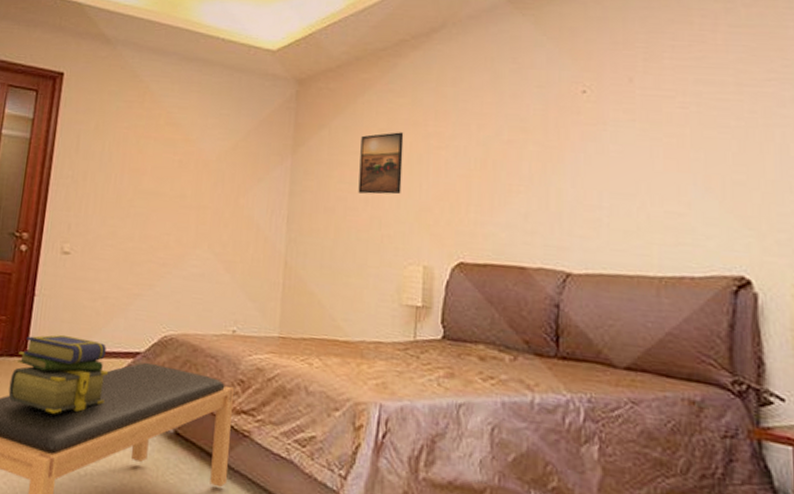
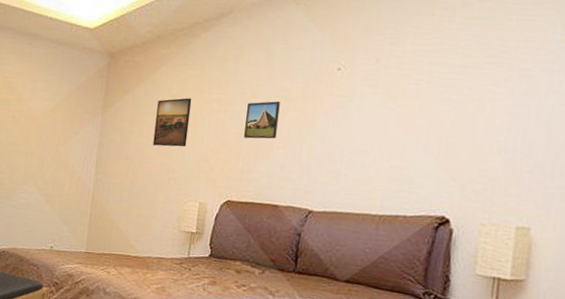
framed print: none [473,132,515,182] -> present [244,101,280,139]

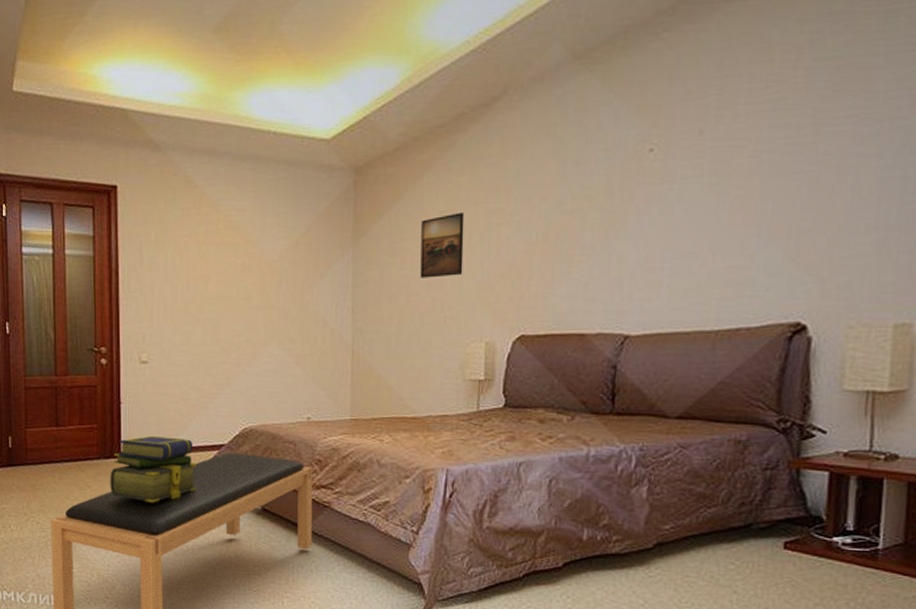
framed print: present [244,101,280,139] -> none [535,201,578,255]

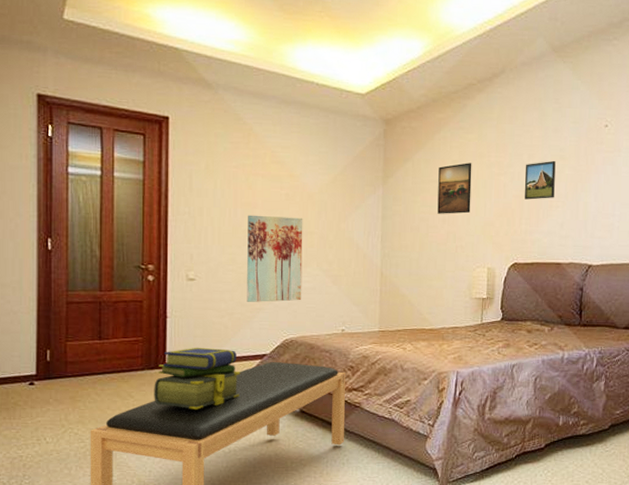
wall art: none [201,289,262,387] -> present [247,215,303,302]
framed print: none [535,201,578,255] -> present [525,160,556,200]

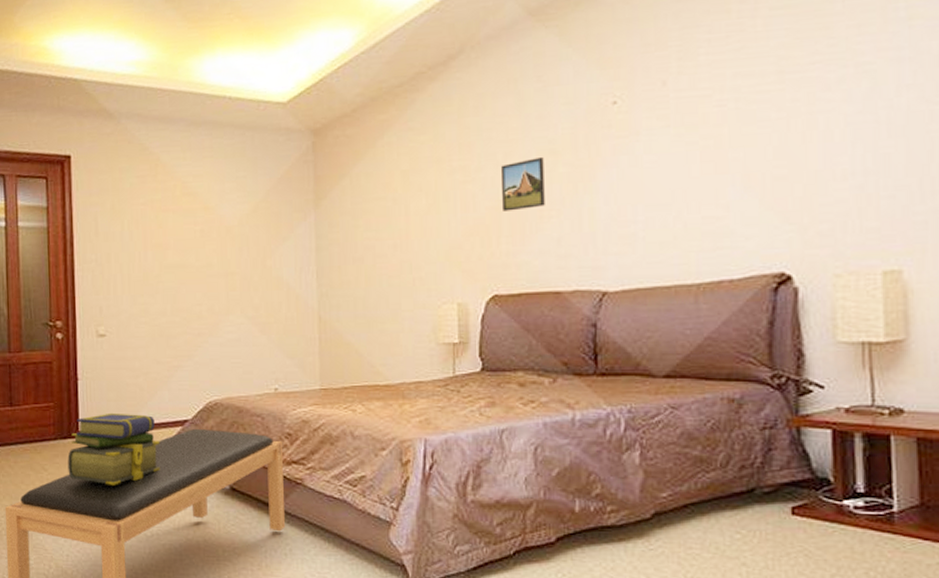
wall art: present [247,215,303,302] -> none [159,256,225,359]
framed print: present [437,163,472,214] -> none [384,171,430,239]

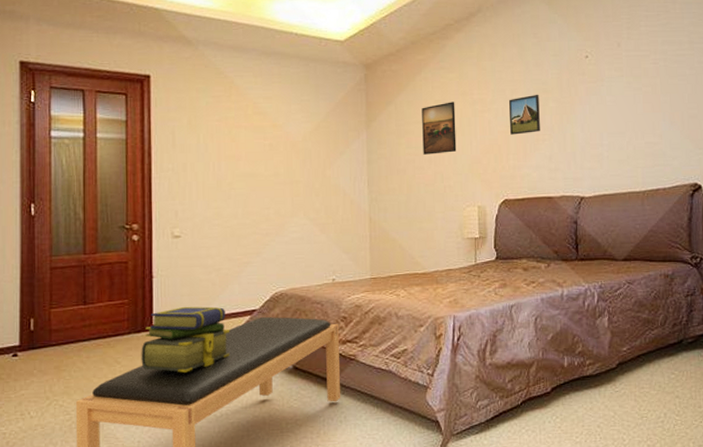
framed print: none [384,171,430,239] -> present [422,102,457,155]

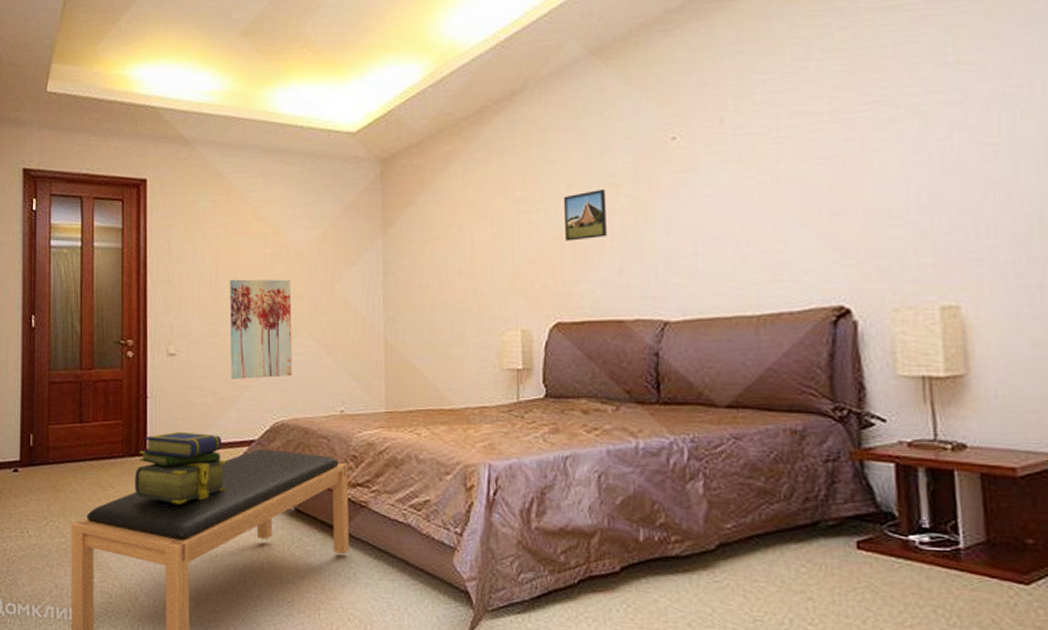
wall art: none [232,167,290,256] -> present [230,279,293,379]
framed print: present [422,102,457,155] -> none [450,201,494,266]

